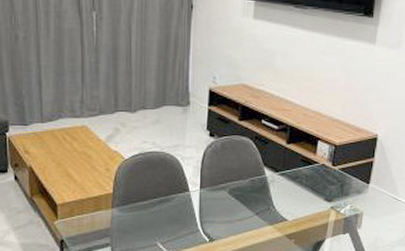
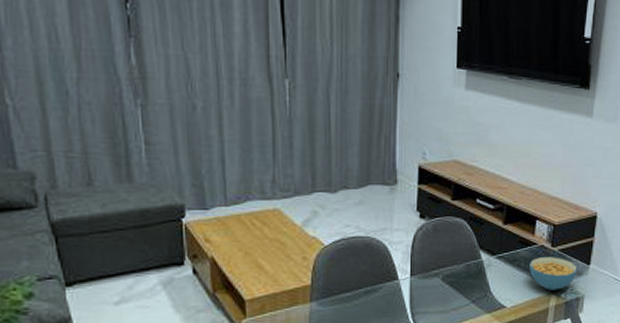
cereal bowl: none [310,175,356,206] -> present [529,257,577,290]

